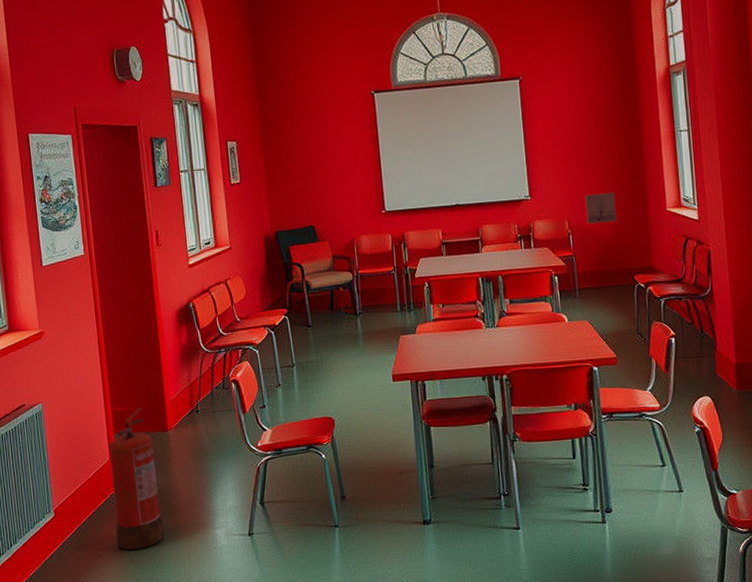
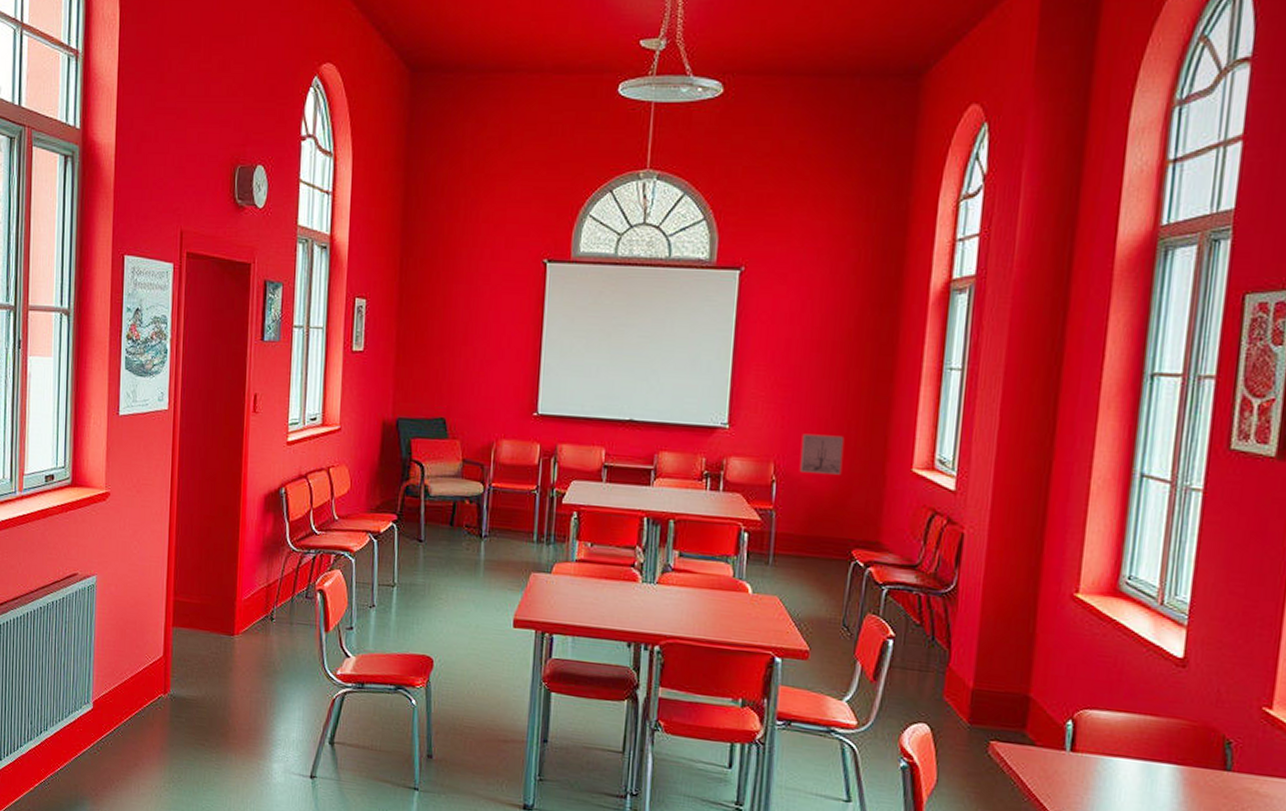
fire extinguisher: present [109,407,164,550] -> none [158,601,215,768]

